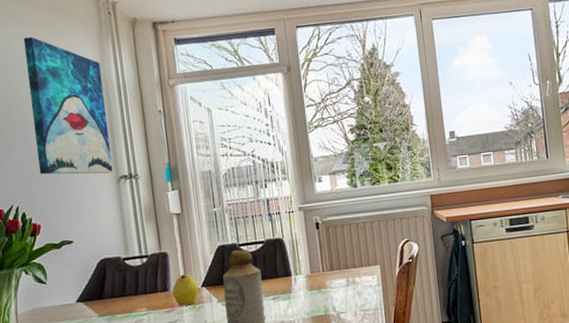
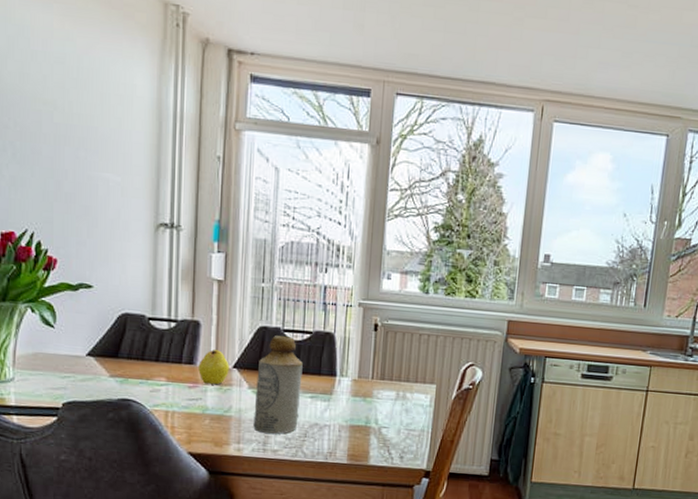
wall art: present [23,36,113,175] -> none [65,31,156,217]

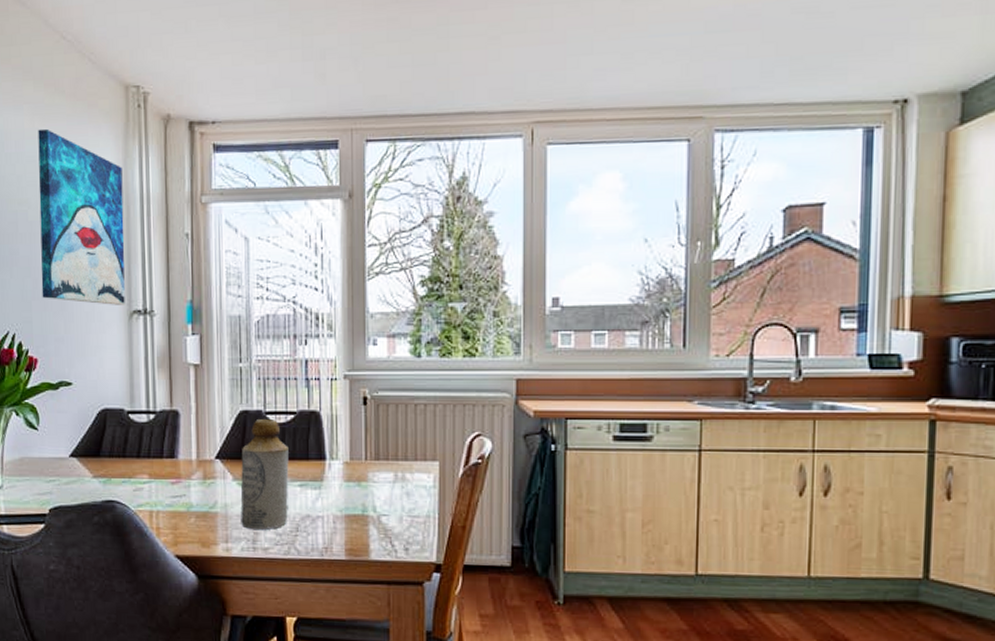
wall art: none [65,31,156,217] -> present [38,128,125,305]
fruit: present [198,350,229,385] -> none [180,440,212,479]

